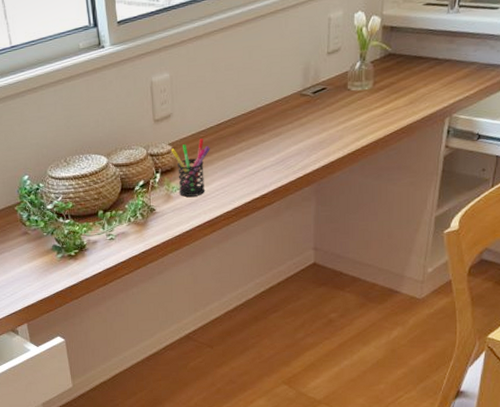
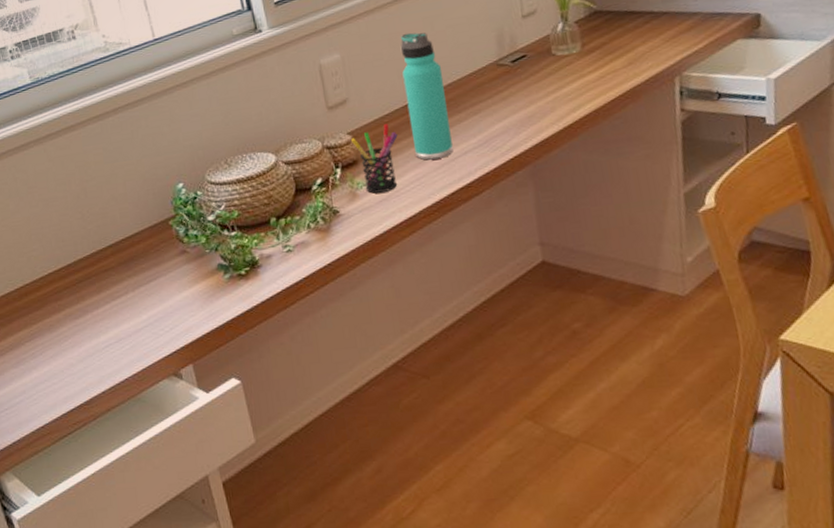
thermos bottle: none [220,59,254,172] -> present [400,32,453,160]

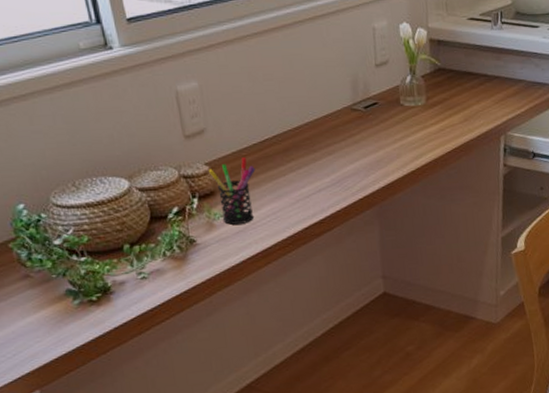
thermos bottle: present [400,32,453,160] -> none [259,68,308,196]

